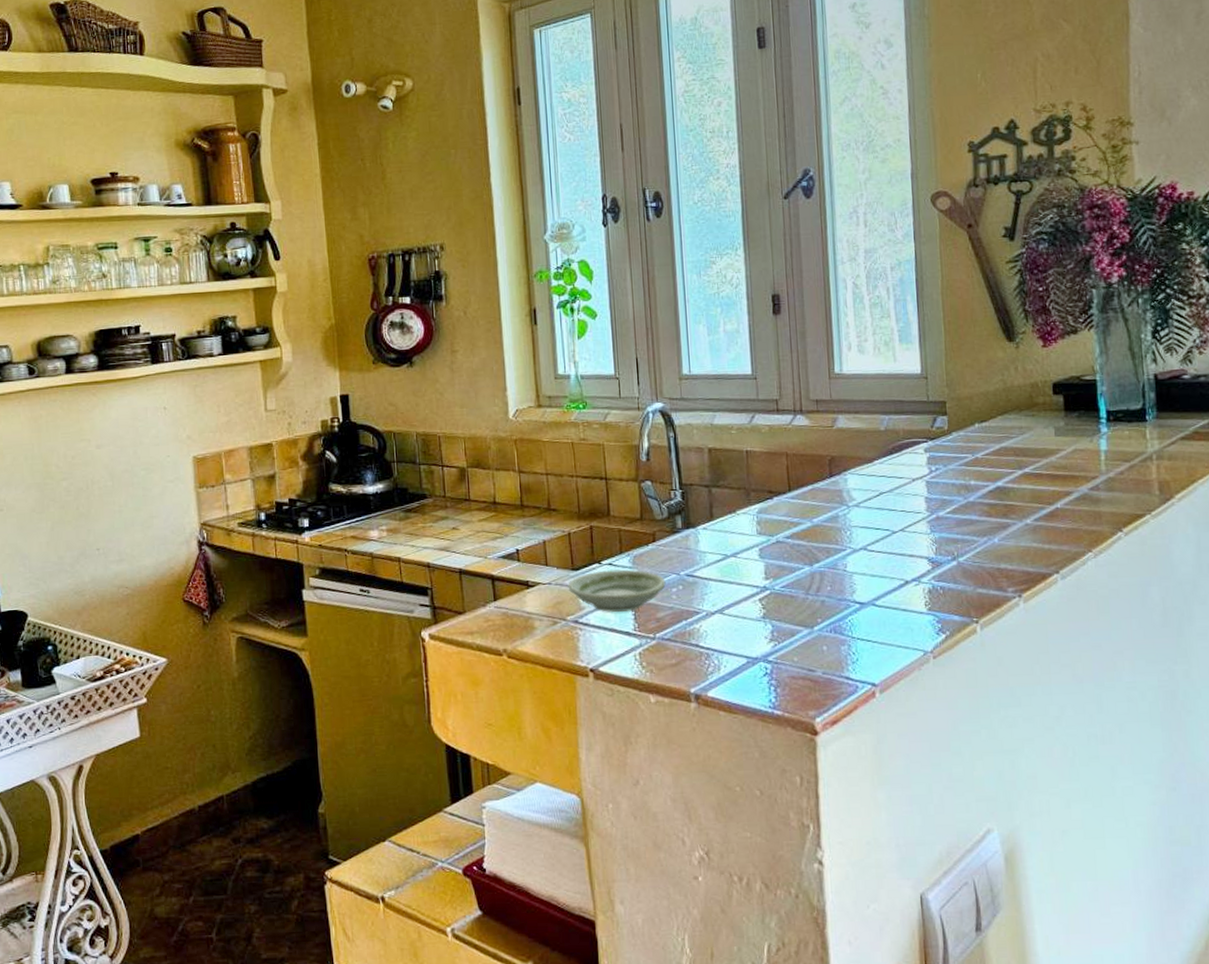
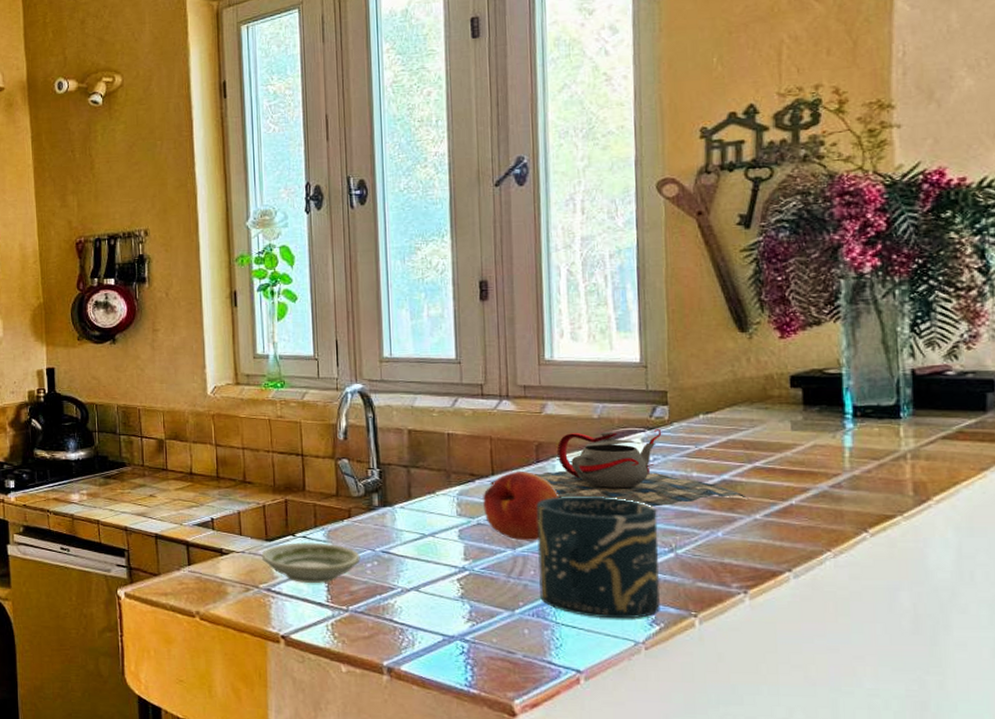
fruit: none [781,486,852,557] -> present [483,472,560,541]
teapot: none [786,439,1020,517] -> present [489,429,749,507]
cup: none [830,508,946,630] -> present [536,495,660,619]

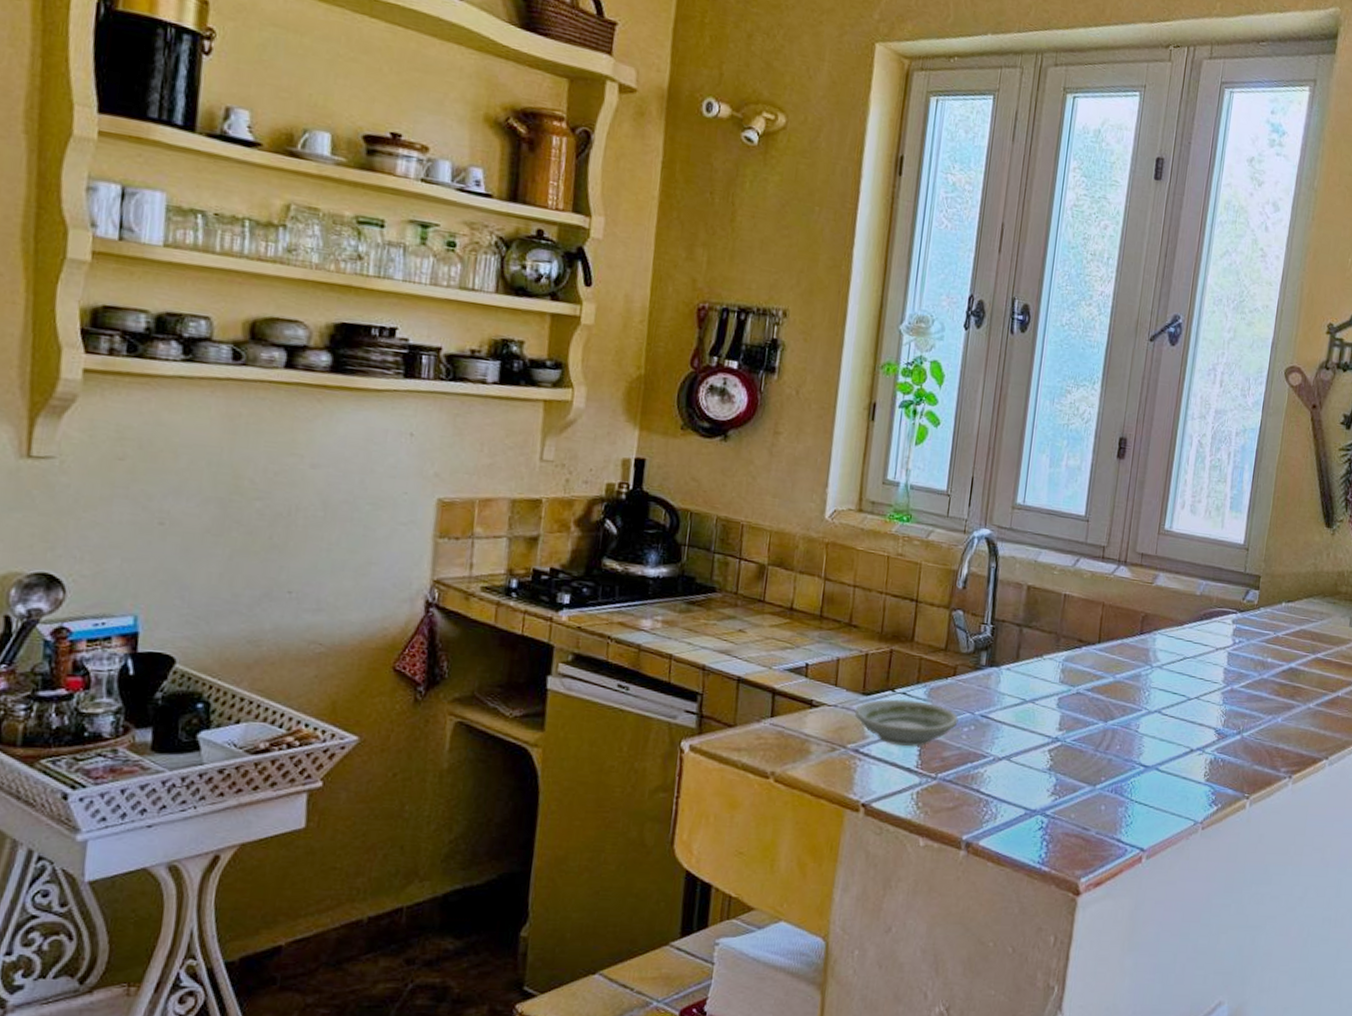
fruit: present [483,472,560,541] -> none [1084,641,1155,715]
teapot: present [489,429,749,507] -> none [1094,607,1307,689]
cup: present [536,495,660,619] -> none [1121,671,1234,798]

